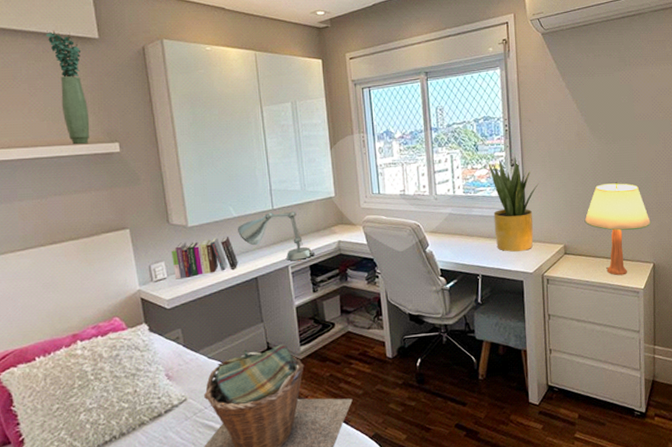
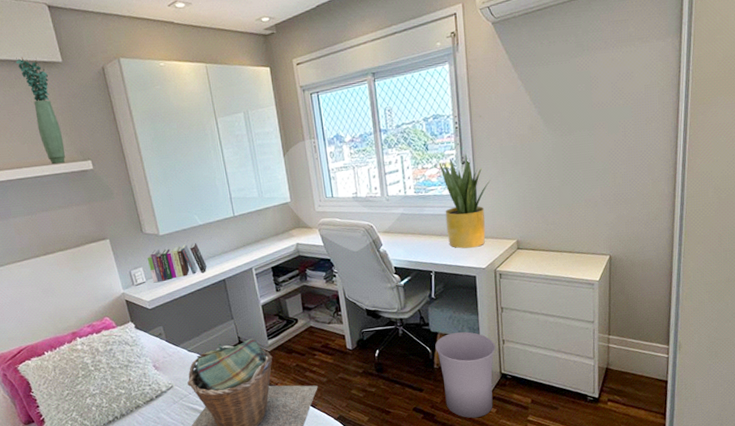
desk lamp: present [238,211,314,261] -> none [204,217,275,263]
waste bin: none [480,340,542,436] -> present [435,332,496,418]
table lamp: present [584,182,651,276] -> none [538,175,608,269]

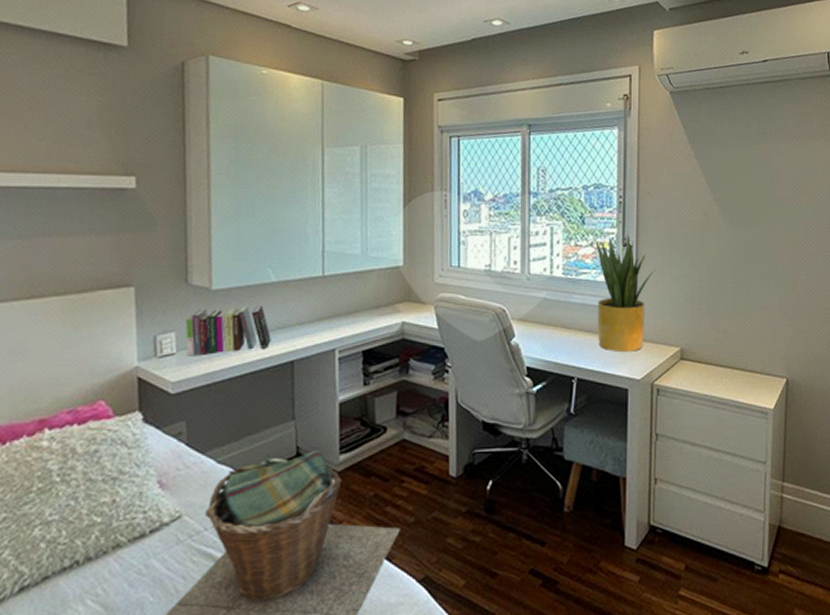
vase: present [15,57,66,165] -> none [60,31,104,175]
waste bin: present [435,332,496,418] -> none [568,464,645,589]

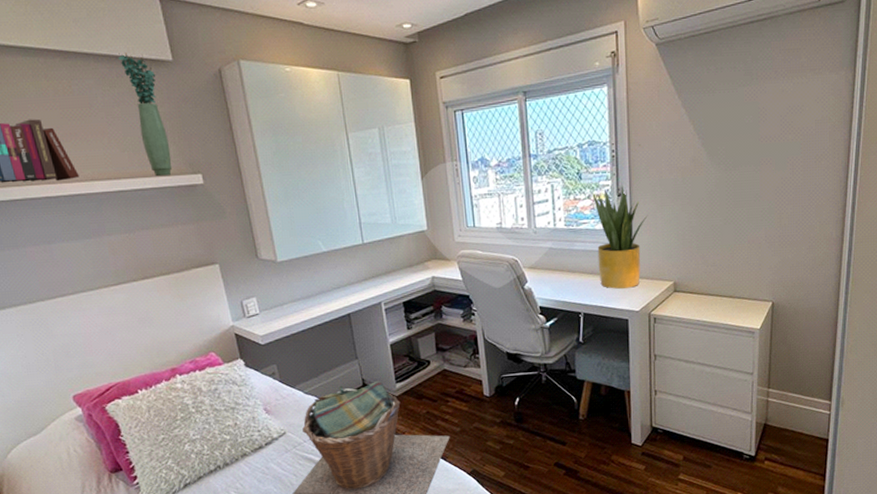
vase: none [60,31,104,175] -> present [118,53,173,177]
books: present [185,305,272,357] -> none [261,271,330,315]

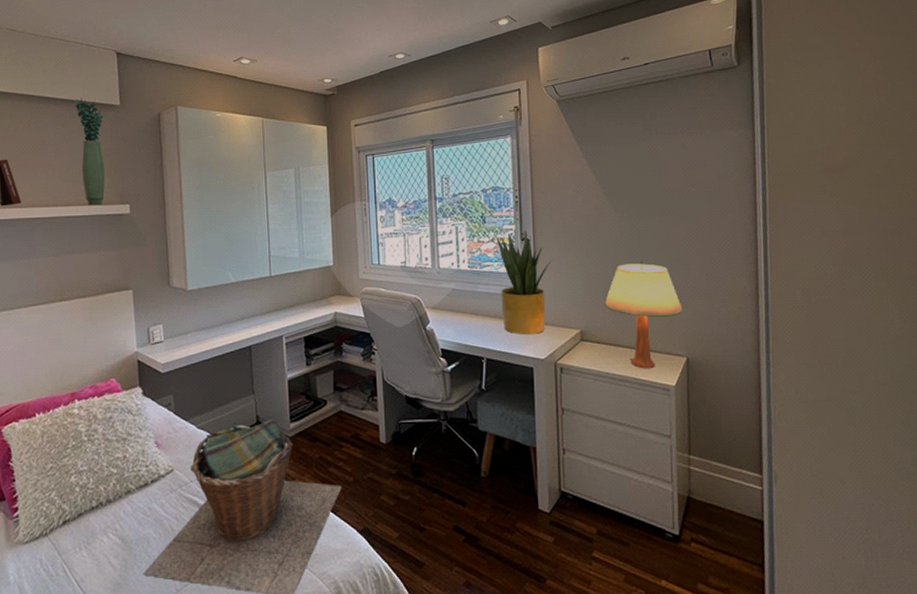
table lamp: none [697,213,772,315] -> present [604,262,683,369]

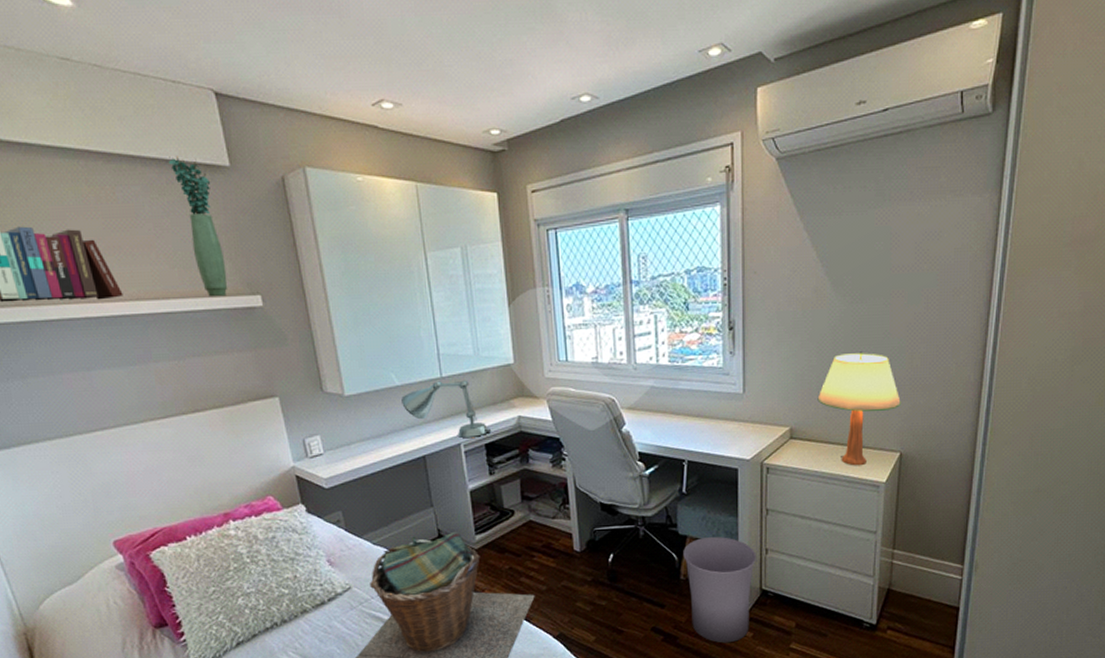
desk lamp: none [235,279,310,330] -> present [401,380,491,438]
waste bin: none [483,435,554,548] -> present [683,537,756,643]
planter: present [496,230,552,336] -> none [700,317,763,435]

